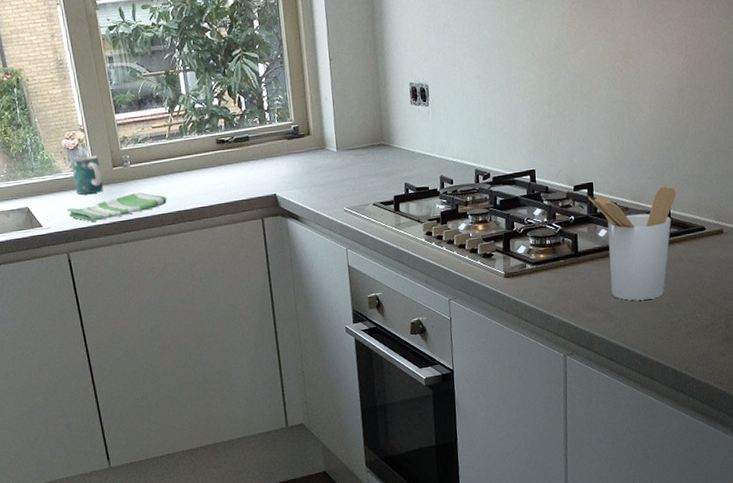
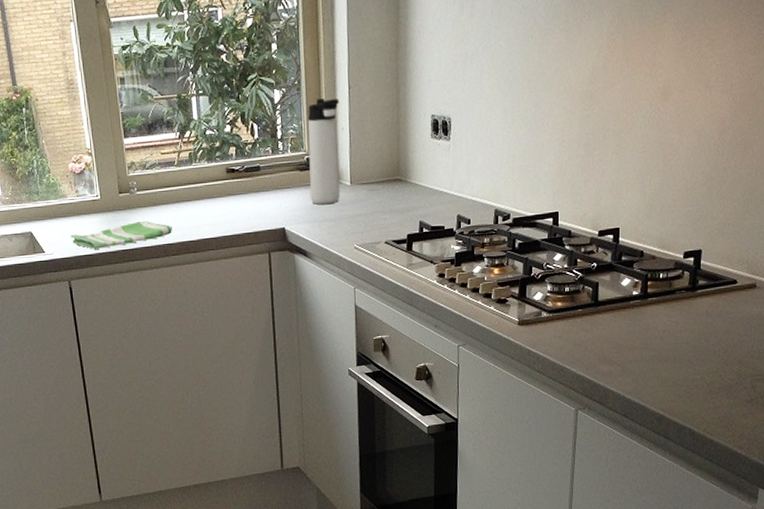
mug: present [70,155,104,195] -> none [76,180,109,221]
thermos bottle: none [291,70,327,171] -> present [307,98,340,205]
utensil holder: present [588,186,676,301] -> none [613,235,708,356]

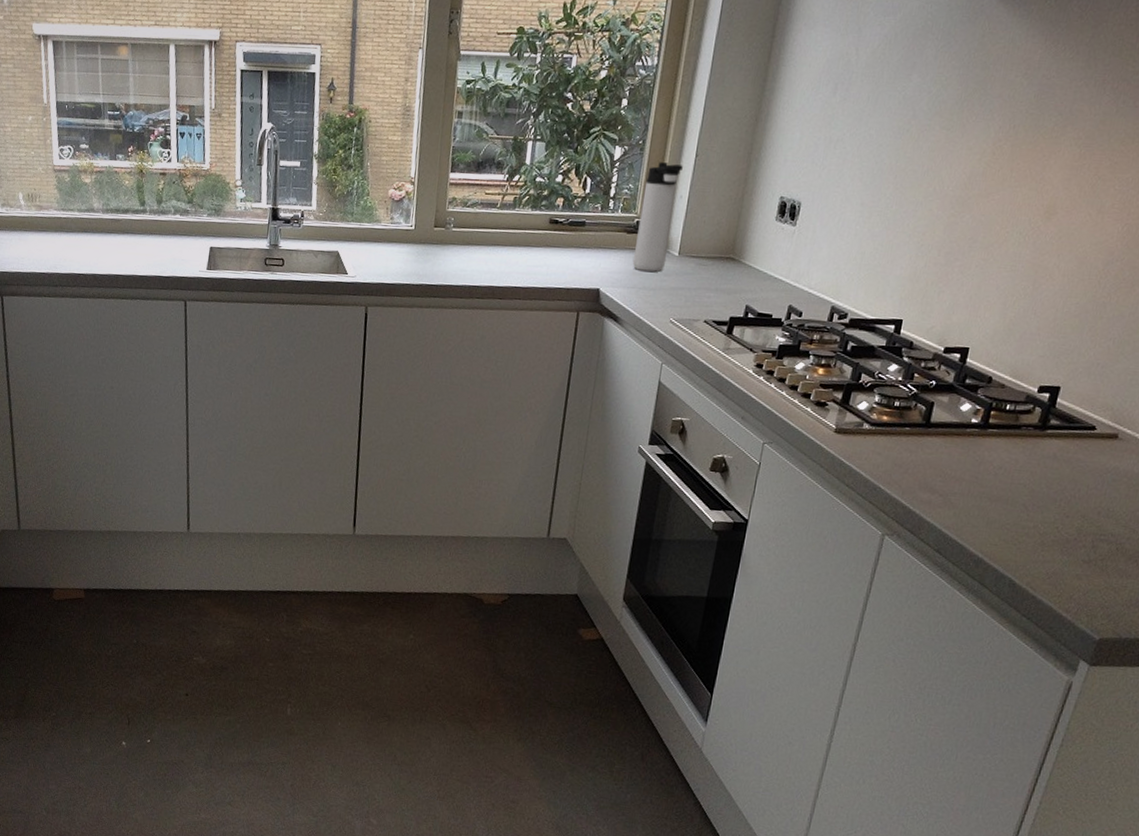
dish towel: present [70,220,173,249] -> none [376,257,482,280]

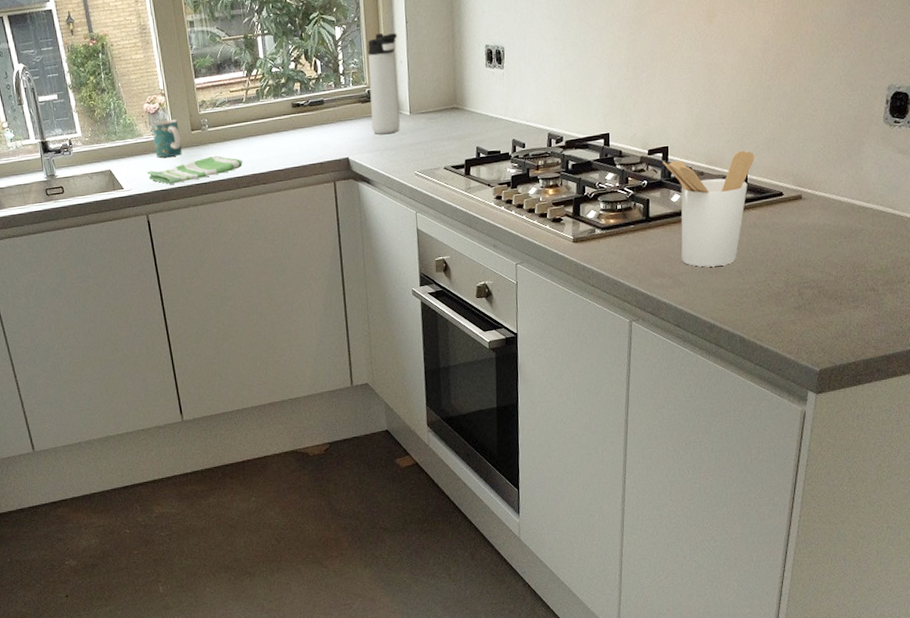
dish towel: none [376,257,482,280] -> present [147,155,243,185]
mug: none [390,210,422,251] -> present [151,119,183,158]
utensil holder: none [958,363,1071,495] -> present [663,150,755,267]

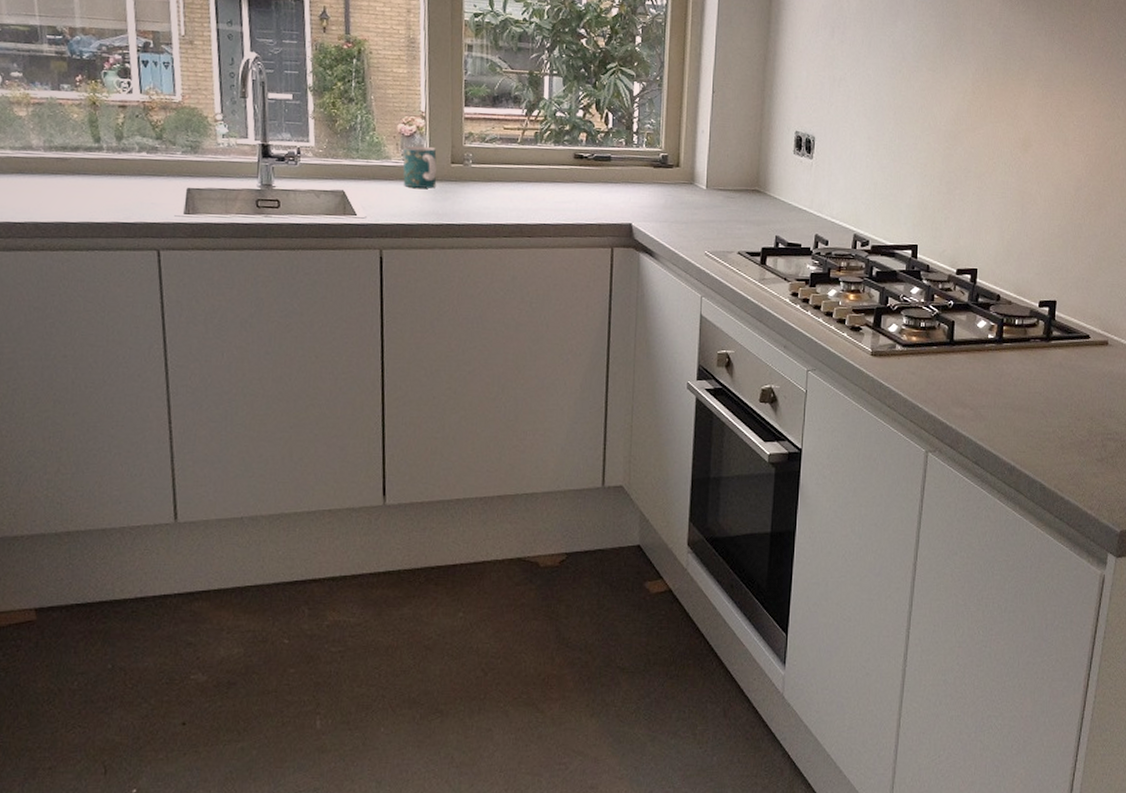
dish towel: present [147,155,243,185] -> none [389,195,507,220]
thermos bottle: present [367,33,400,135] -> none [662,98,701,205]
utensil holder: present [663,150,755,267] -> none [971,284,1063,404]

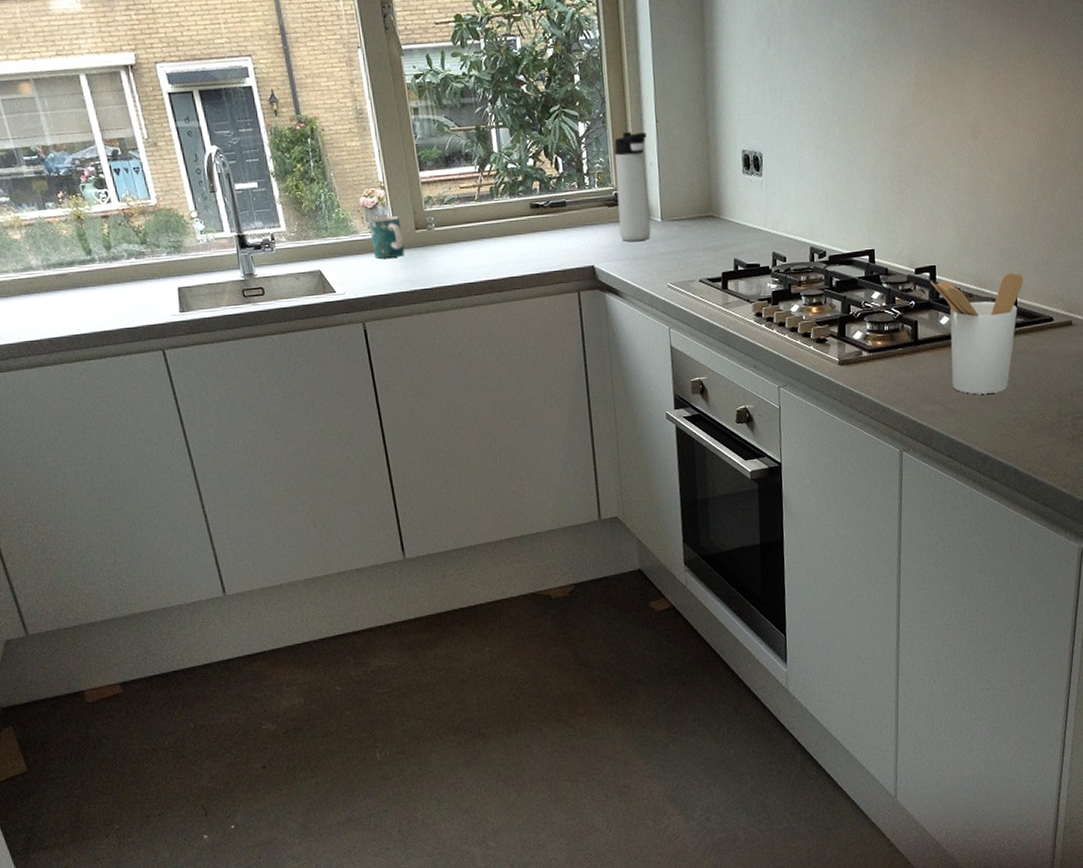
thermos bottle: none [662,98,701,205] -> present [614,132,651,242]
utensil holder: none [971,284,1063,404] -> present [930,272,1024,395]

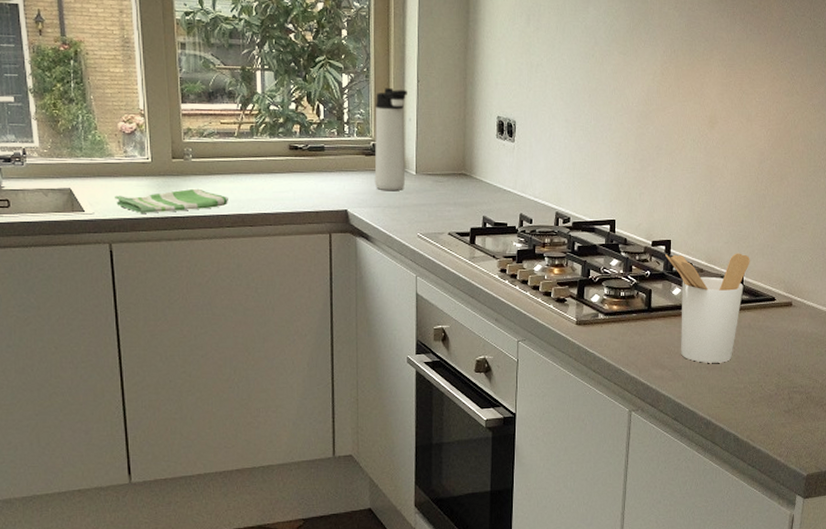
dish towel: none [363,258,475,289] -> present [115,188,228,213]
mug: present [368,215,405,259] -> none [125,142,160,183]

